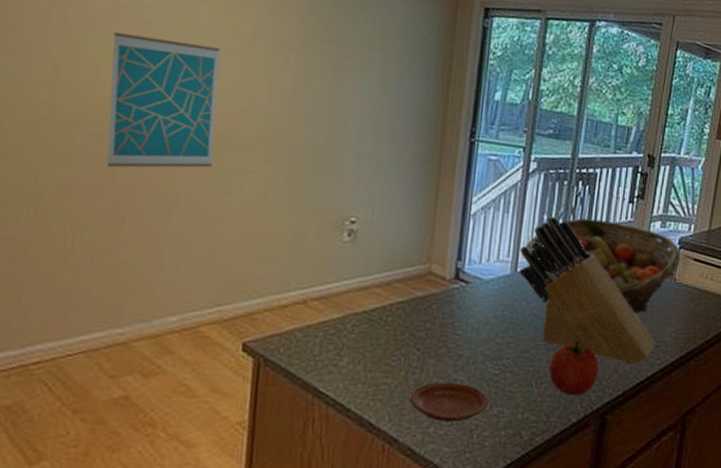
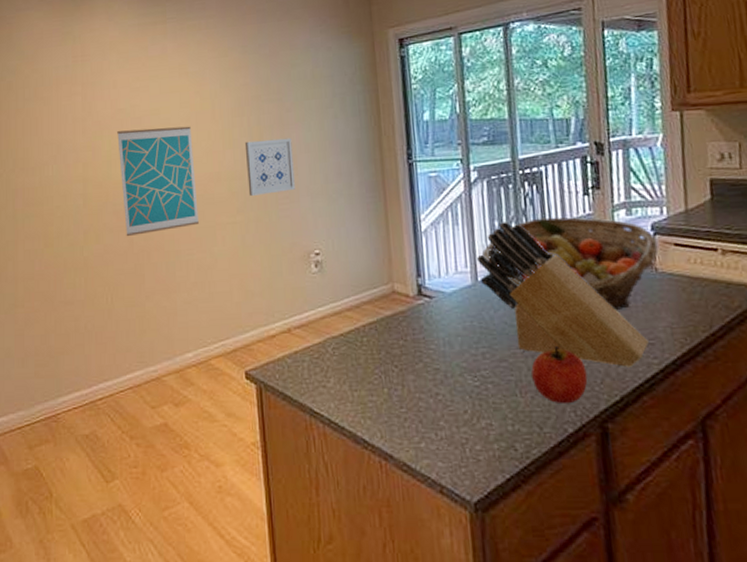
wall art: none [282,81,346,148] -> present [244,138,295,196]
plate: present [409,382,488,422] -> none [396,396,474,437]

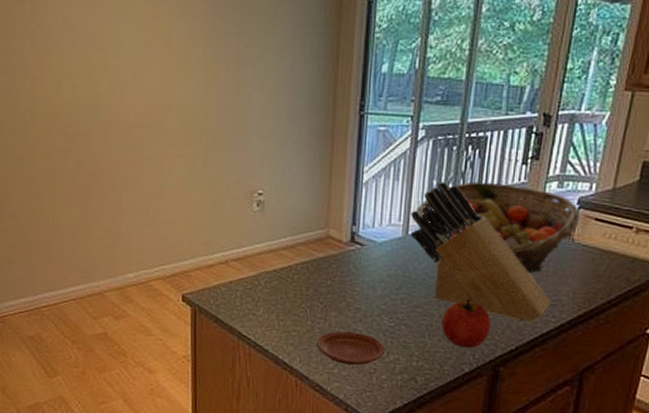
wall art: present [117,126,199,237] -> none [68,48,147,159]
wall art: present [244,138,295,196] -> none [198,74,247,131]
plate: none [396,396,474,437] -> present [316,331,384,366]

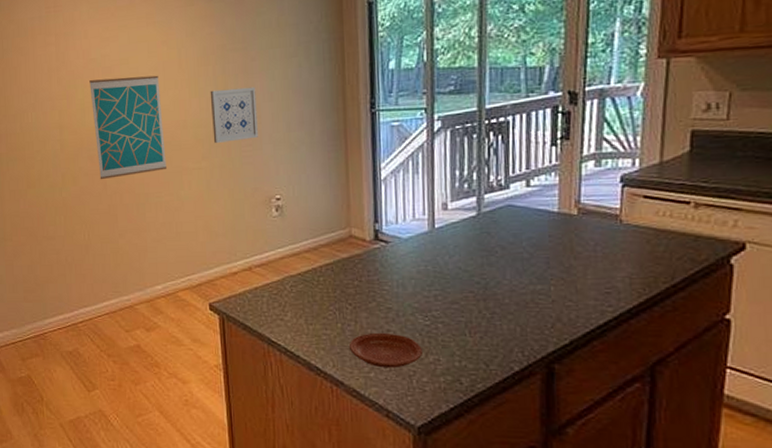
wall art: none [68,48,147,159] -> present [89,75,166,180]
wall art: none [198,74,247,131] -> present [210,86,258,143]
knife block: present [411,182,551,323] -> none [435,171,605,314]
fruit basket: present [416,181,580,274] -> none [440,167,626,261]
apple: present [442,299,491,349] -> none [482,292,538,345]

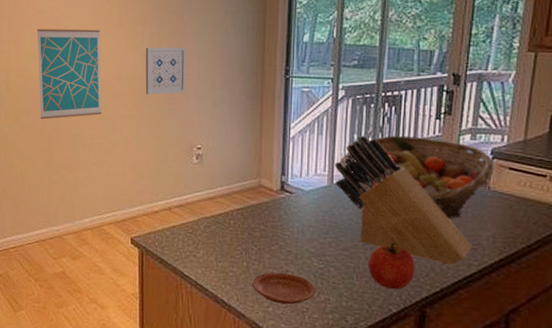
knife block: none [435,171,605,314] -> present [335,136,472,266]
fruit basket: none [440,167,626,261] -> present [339,135,494,219]
apple: none [482,292,538,345] -> present [368,243,415,290]

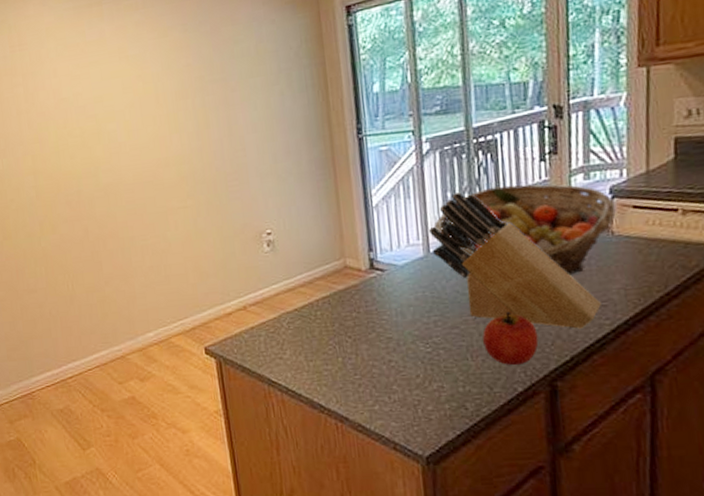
wall art: present [37,29,102,120] -> none [62,112,150,226]
wall art: present [145,47,186,94] -> none [190,118,244,180]
plate: present [251,272,315,305] -> none [351,363,426,400]

